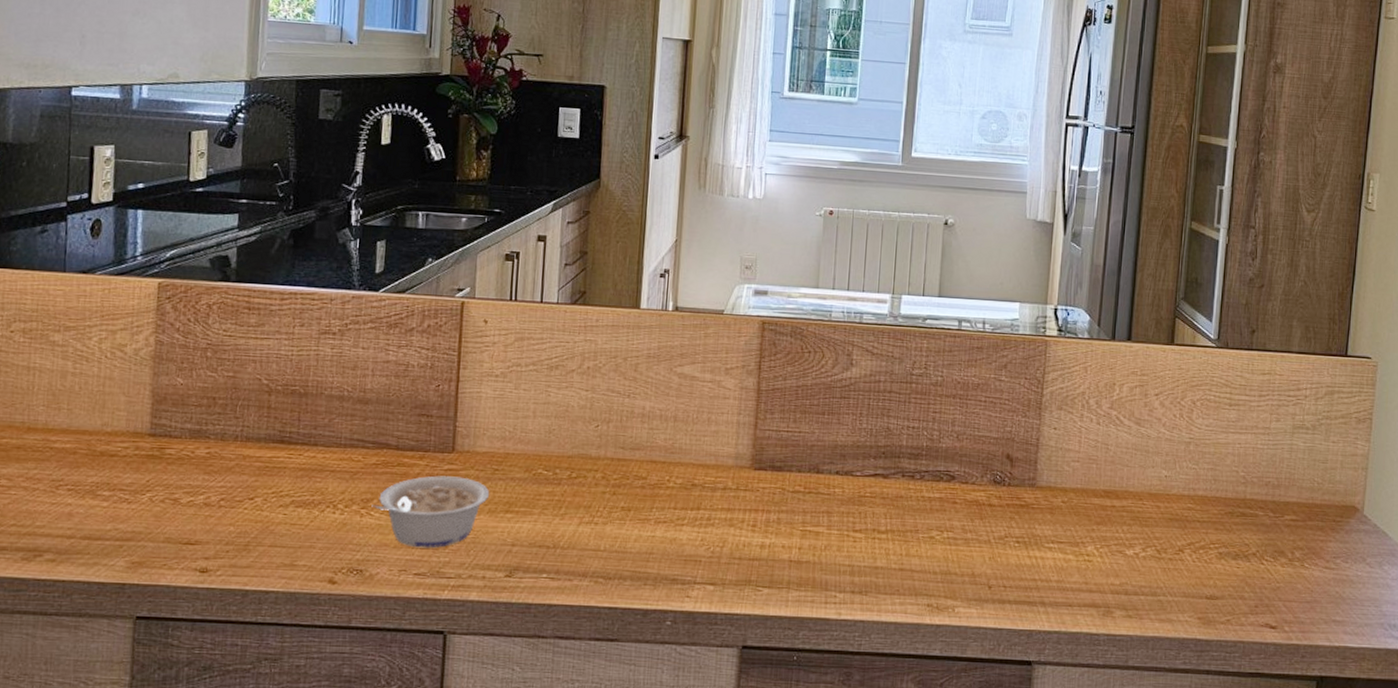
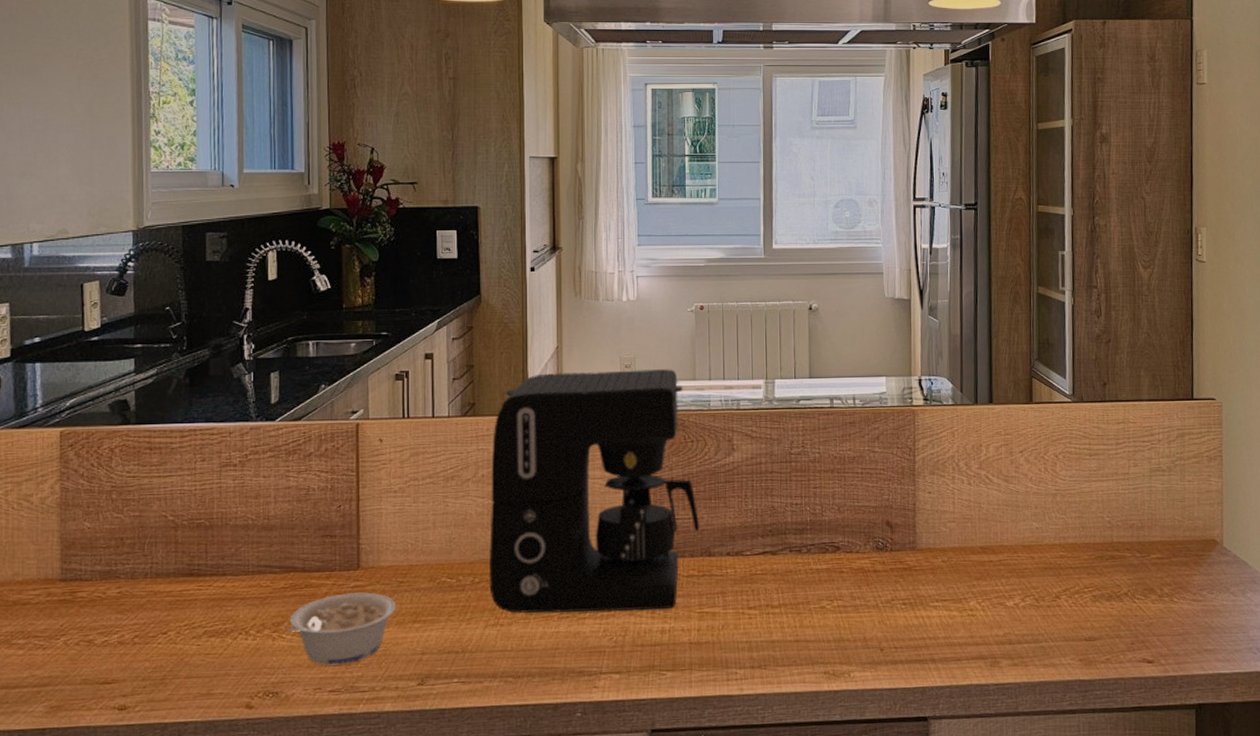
coffee maker: none [586,267,811,524] -> present [489,369,700,614]

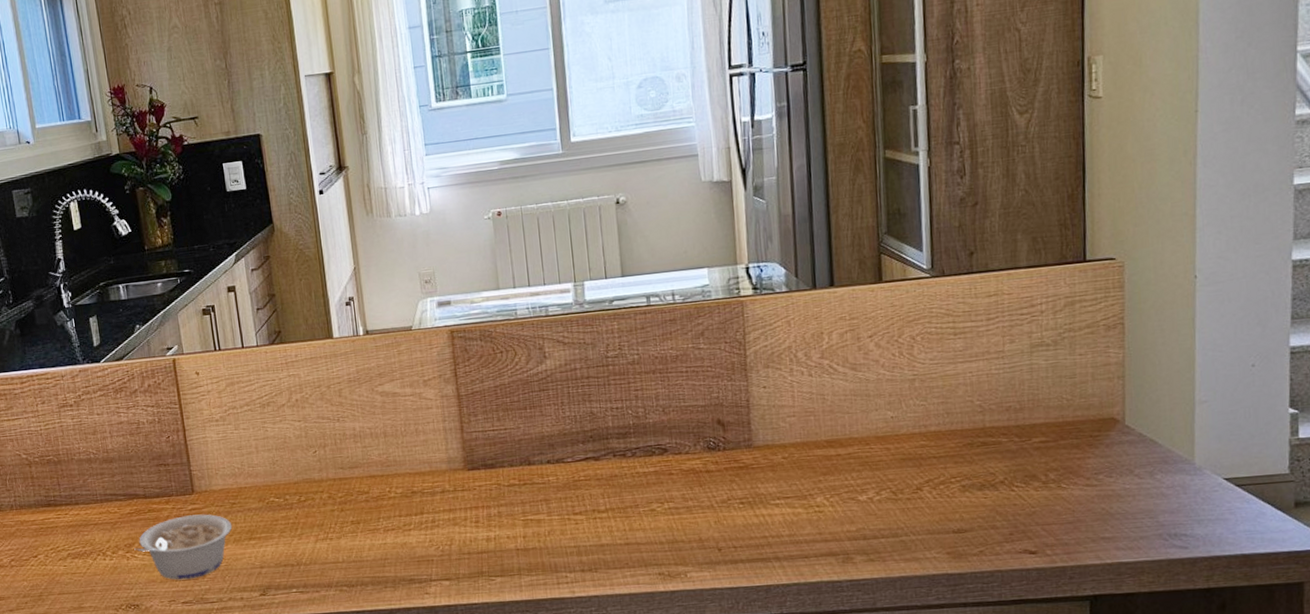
coffee maker: present [489,369,700,614] -> none [301,280,517,528]

